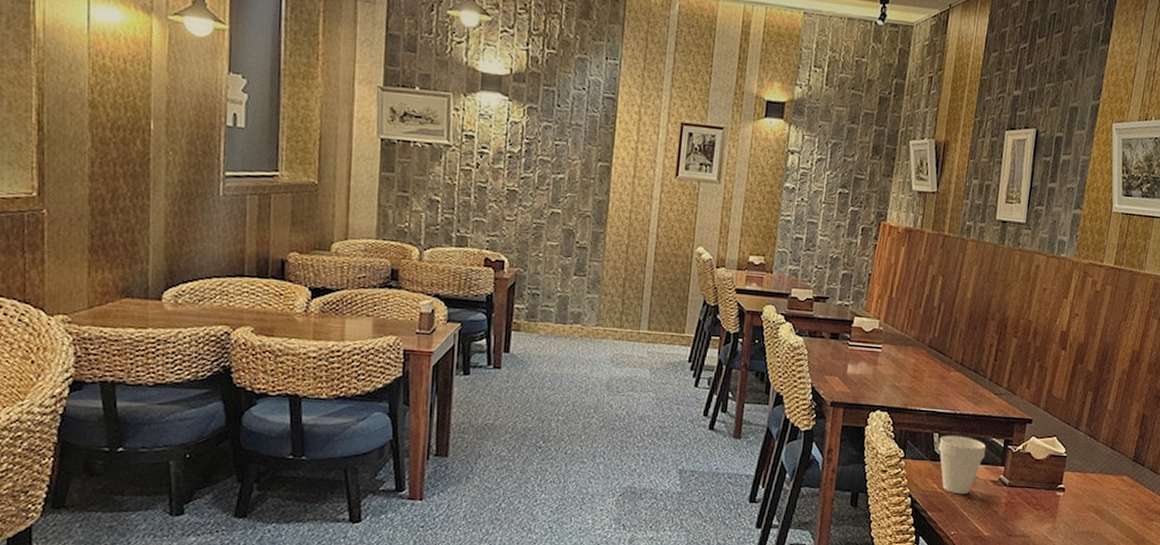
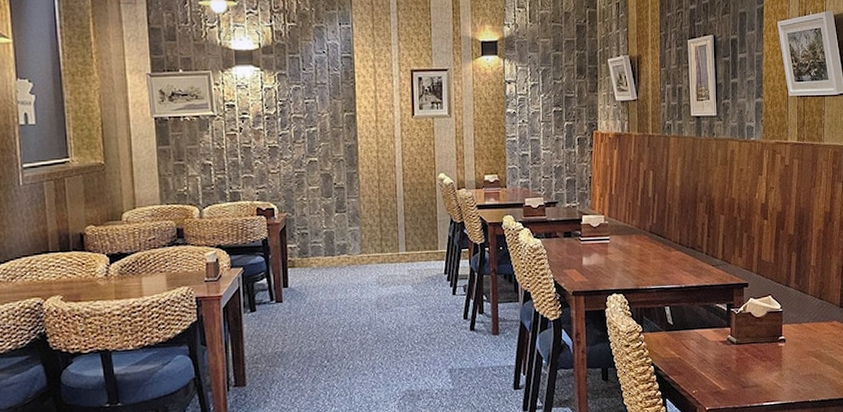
cup: present [938,435,987,495] -> none [671,306,713,358]

